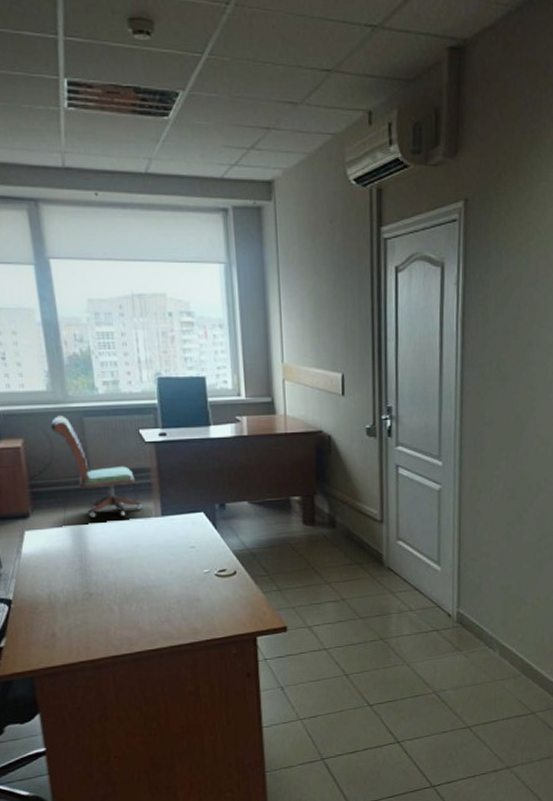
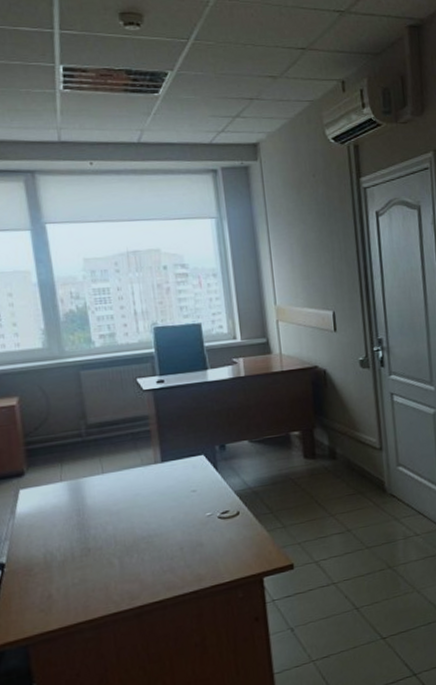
office chair: present [51,416,143,518] -> none [47,371,142,470]

